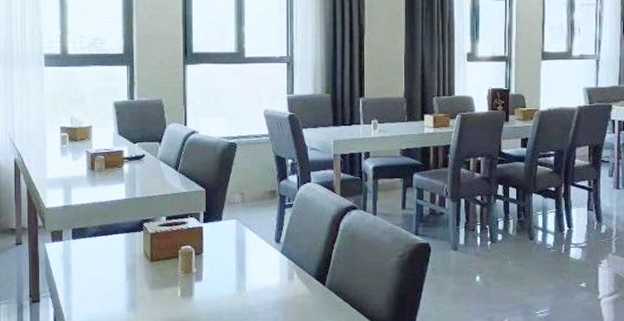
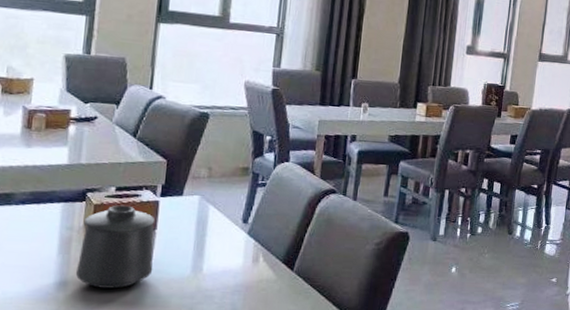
mug: none [141,232,204,308] -> present [75,205,156,289]

